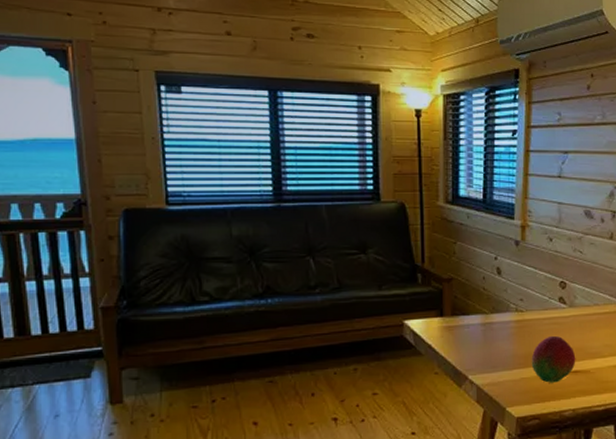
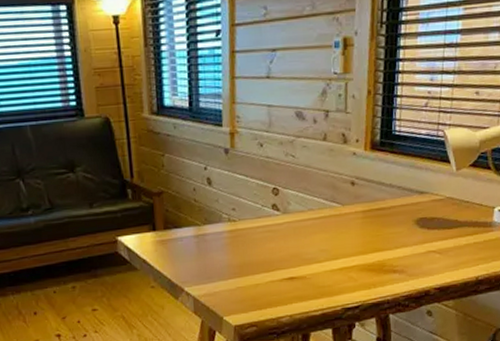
fruit: present [531,335,576,383] -> none [246,243,292,291]

